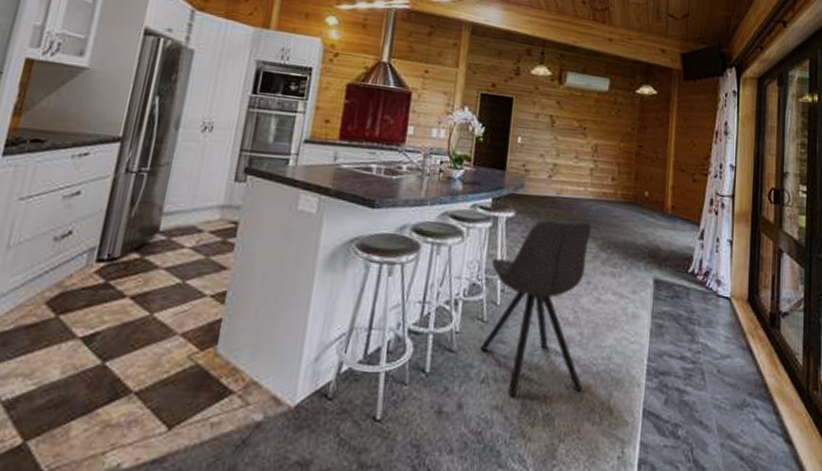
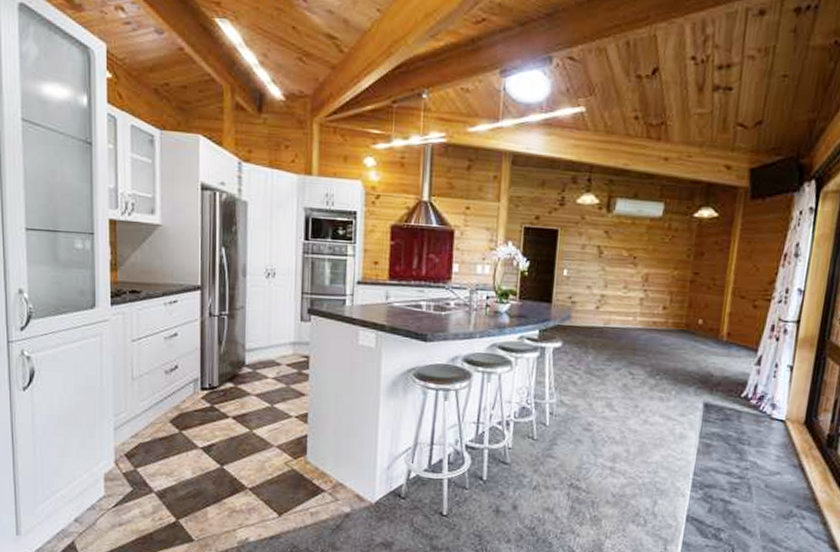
chair: present [480,219,592,397] -> none [531,348,641,501]

